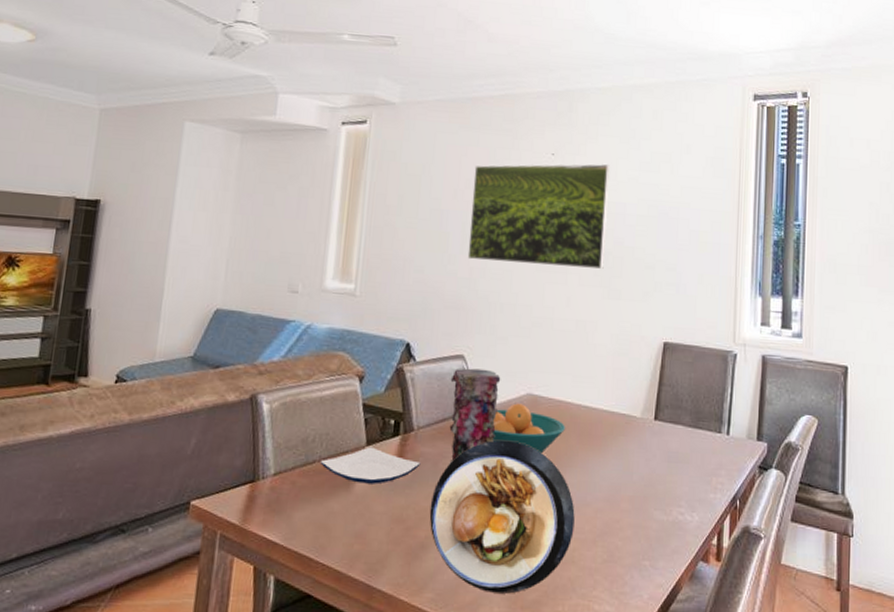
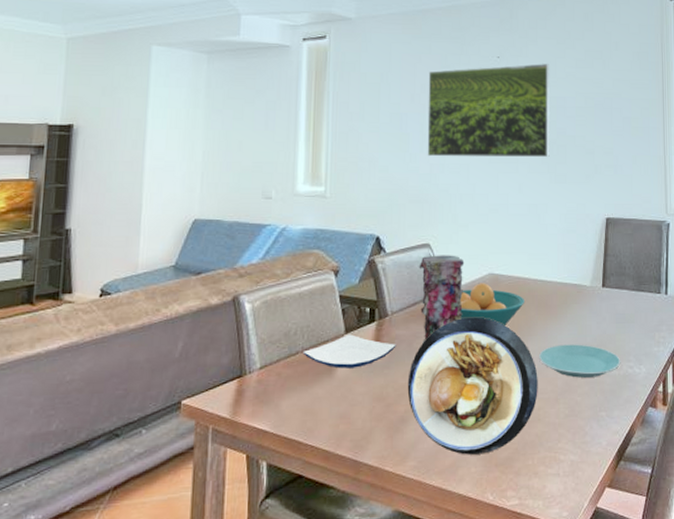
plate: none [577,480,671,521] -> present [539,344,621,378]

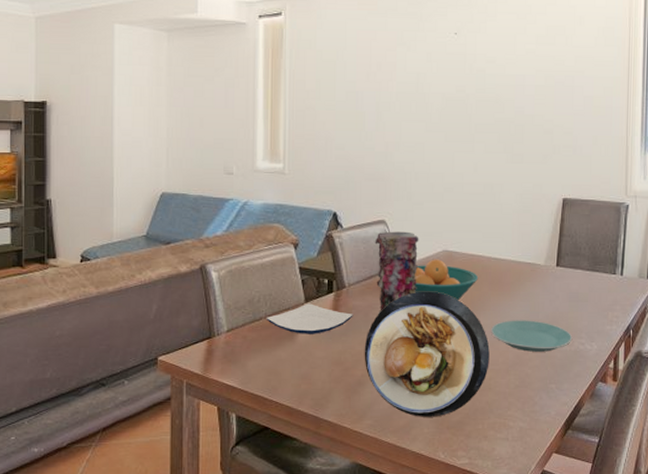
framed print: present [427,64,550,158] -> none [383,40,509,137]

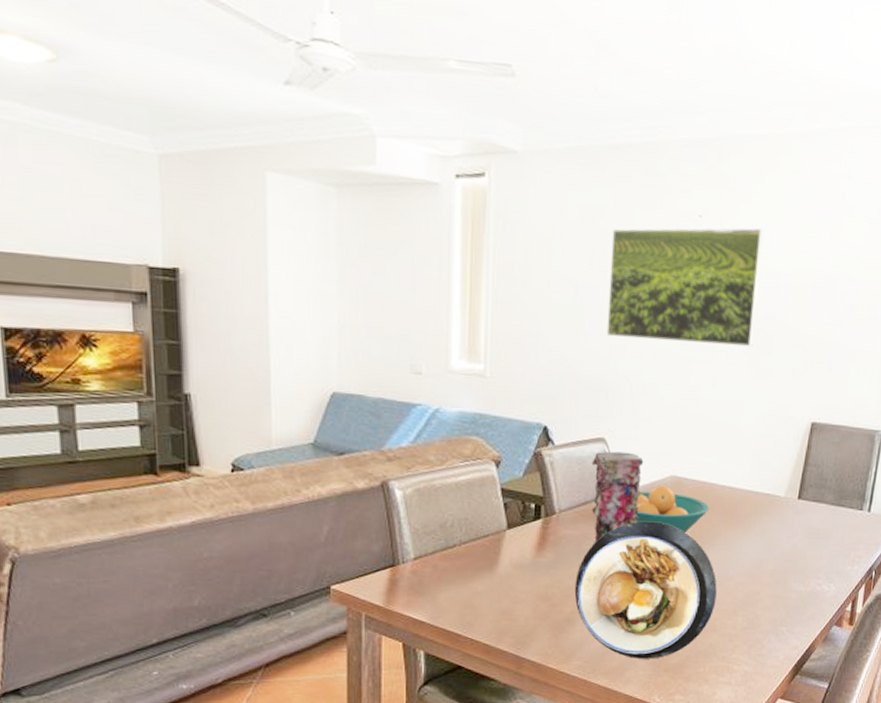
plate: present [266,303,353,334] -> none [460,530,564,566]
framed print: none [383,40,509,137] -> present [606,228,763,346]
plate: present [491,320,573,352] -> none [720,556,810,592]

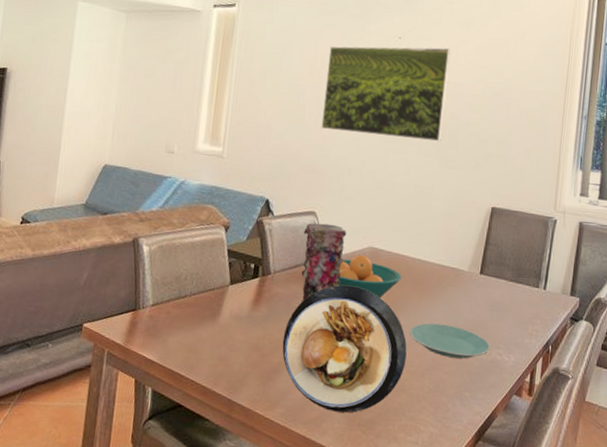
plate: none [720,556,810,592] -> present [410,323,491,359]

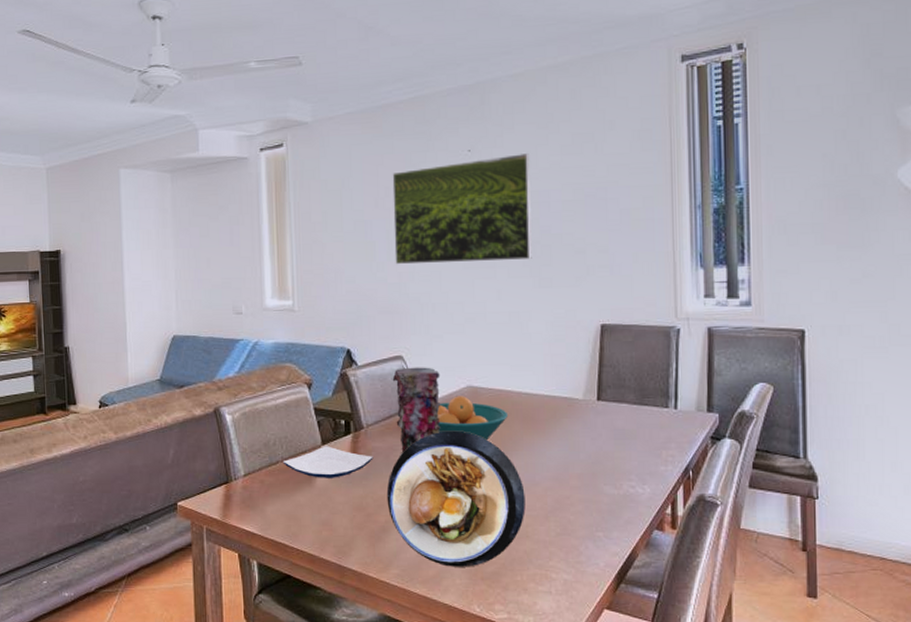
plate: none [191,286,276,317] -> present [282,446,373,478]
plate: present [410,323,491,359] -> none [526,461,621,496]

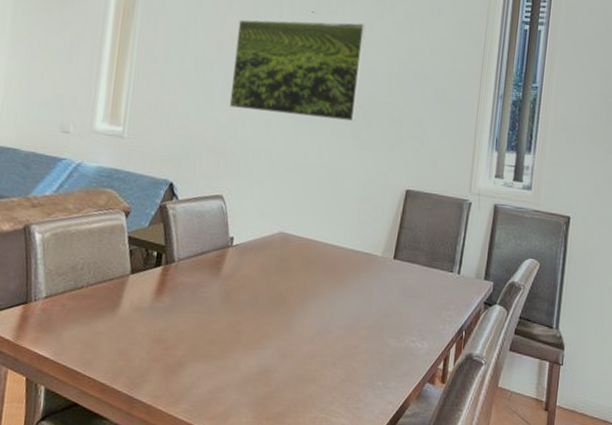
plate: present [282,446,373,478] -> none [88,275,180,309]
plate: present [386,430,526,567] -> none [186,272,318,407]
vase: present [392,367,441,457] -> none [206,207,256,294]
fruit bowl: present [436,396,507,441] -> none [245,240,313,286]

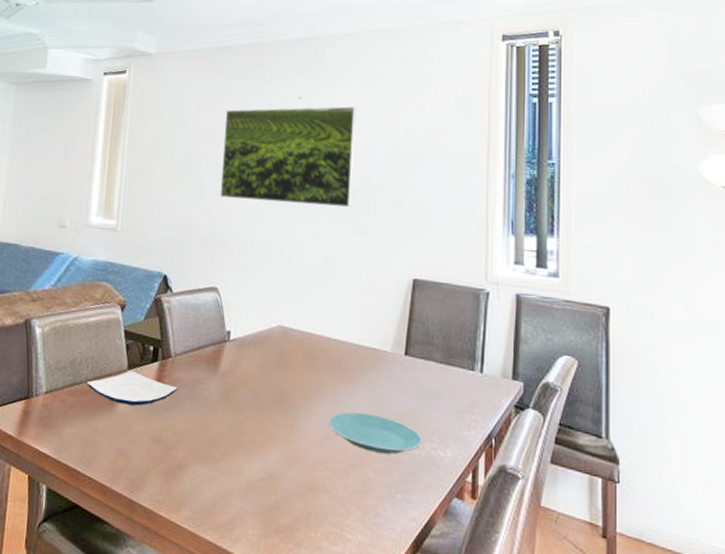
plate: none [88,275,180,309] -> present [86,371,178,406]
plate: none [321,310,404,347] -> present [329,412,423,454]

